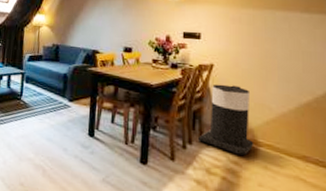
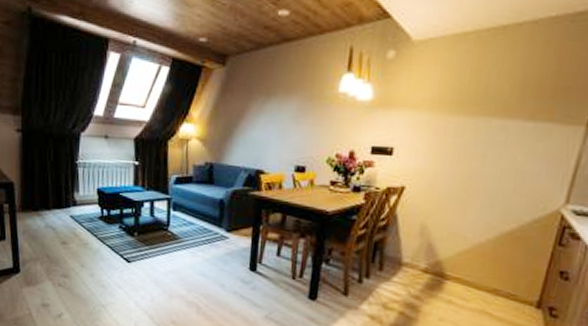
trash can: present [197,84,254,156] -> none [376,210,445,290]

